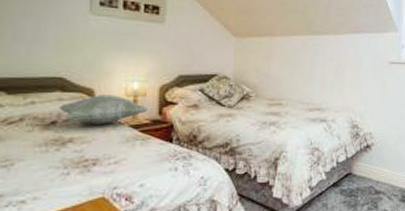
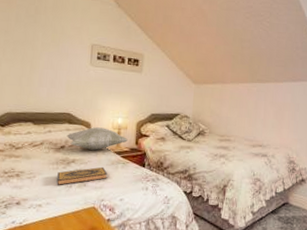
hardback book: none [47,145,121,175] -> present [56,166,108,186]

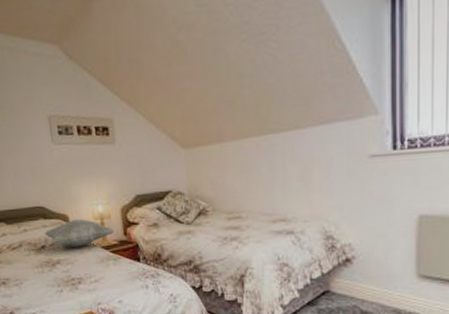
hardback book: present [56,166,108,186] -> none [44,265,100,292]

